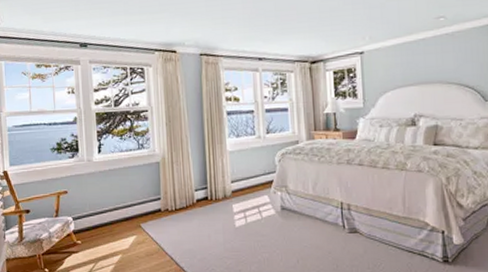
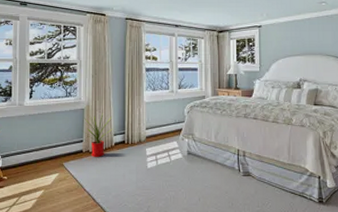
house plant: none [159,165,194,216] -> present [83,112,113,157]

